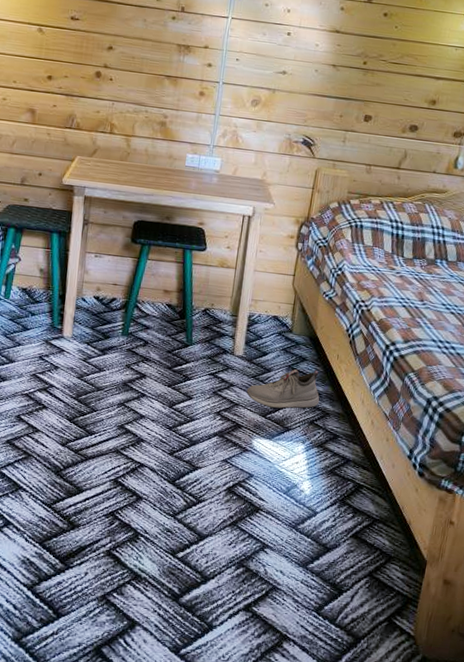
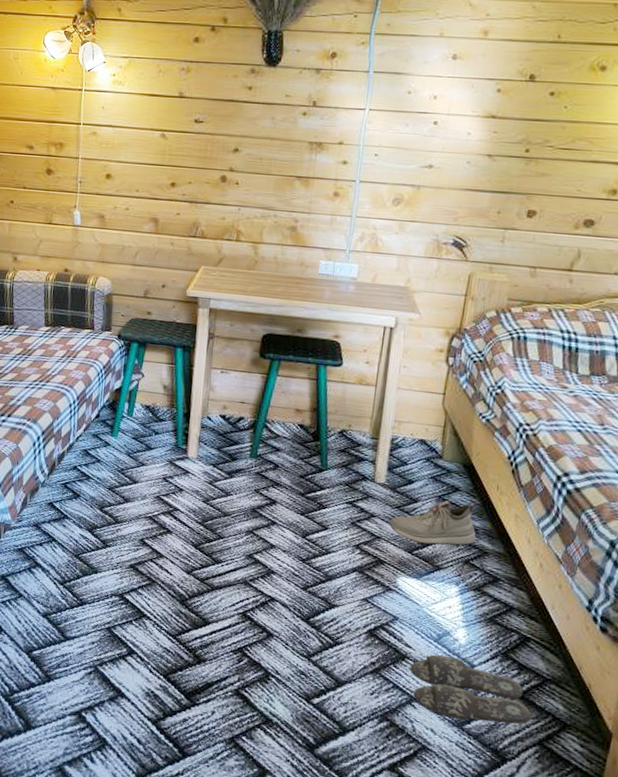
slippers: none [263,505,364,560] -> present [410,654,532,724]

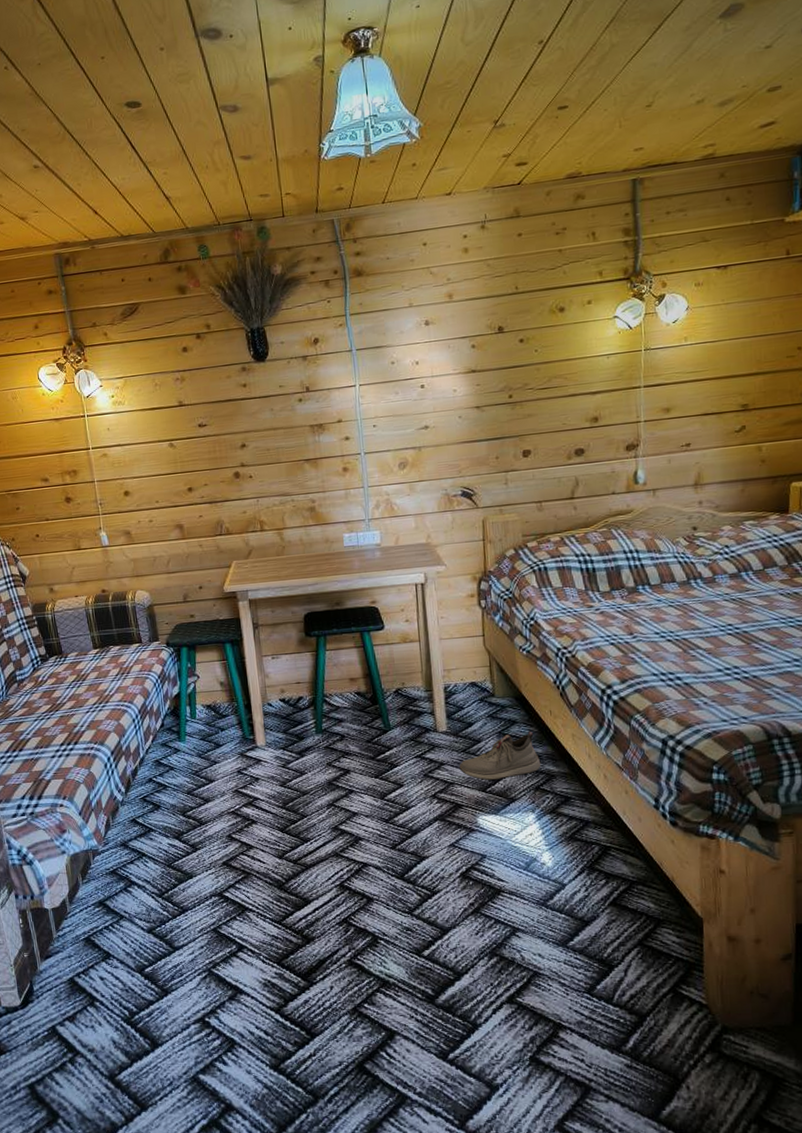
slippers: present [410,654,532,724] -> none [507,881,627,939]

